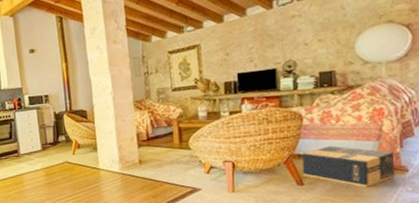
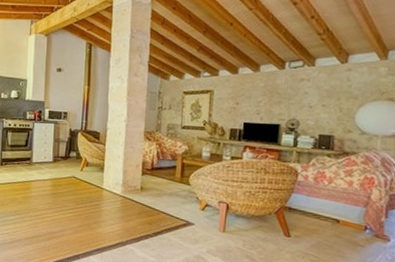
cardboard box: present [301,145,395,188] -> none [290,204,378,250]

